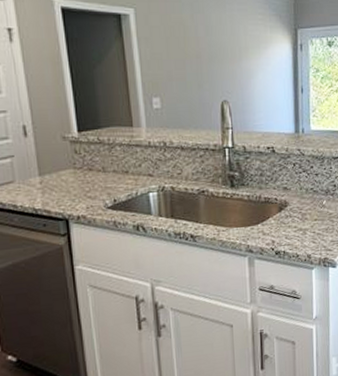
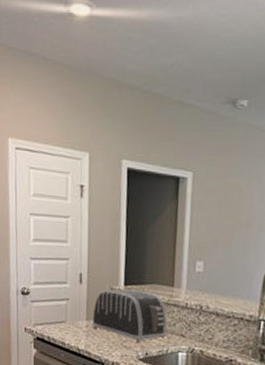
toaster: none [46,135,134,190] -> present [91,289,168,342]

